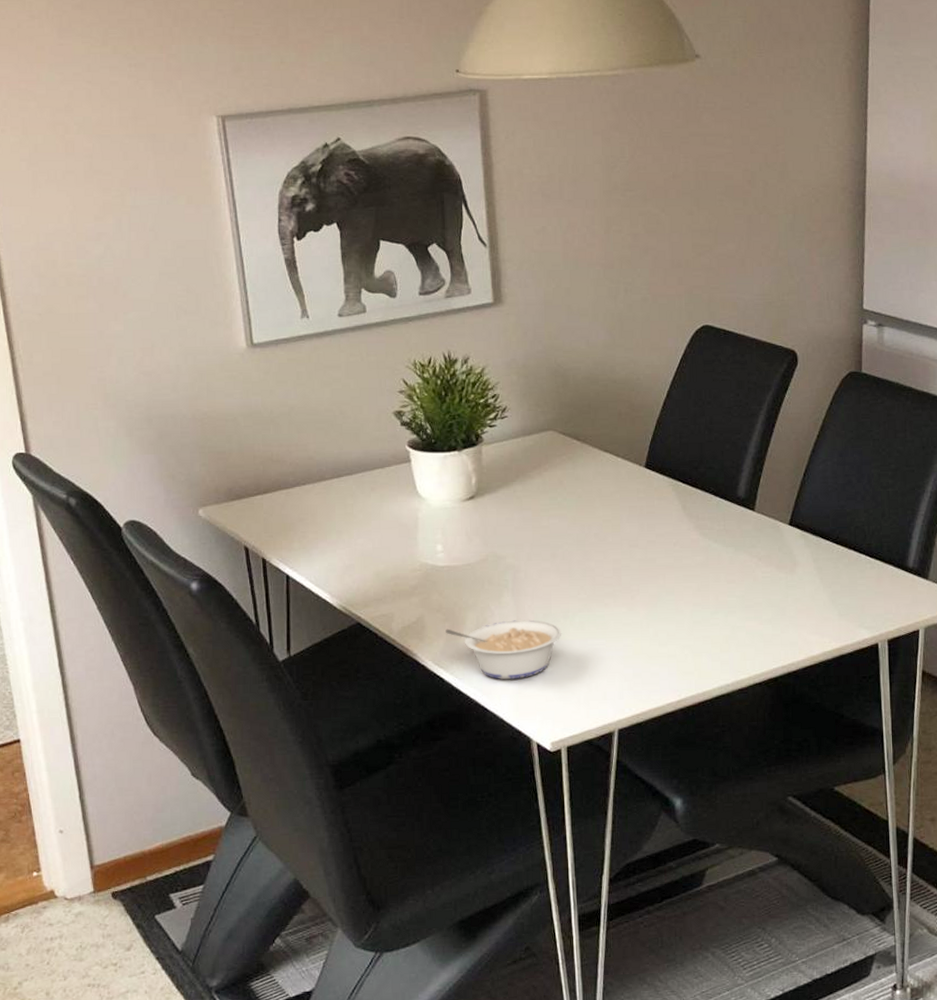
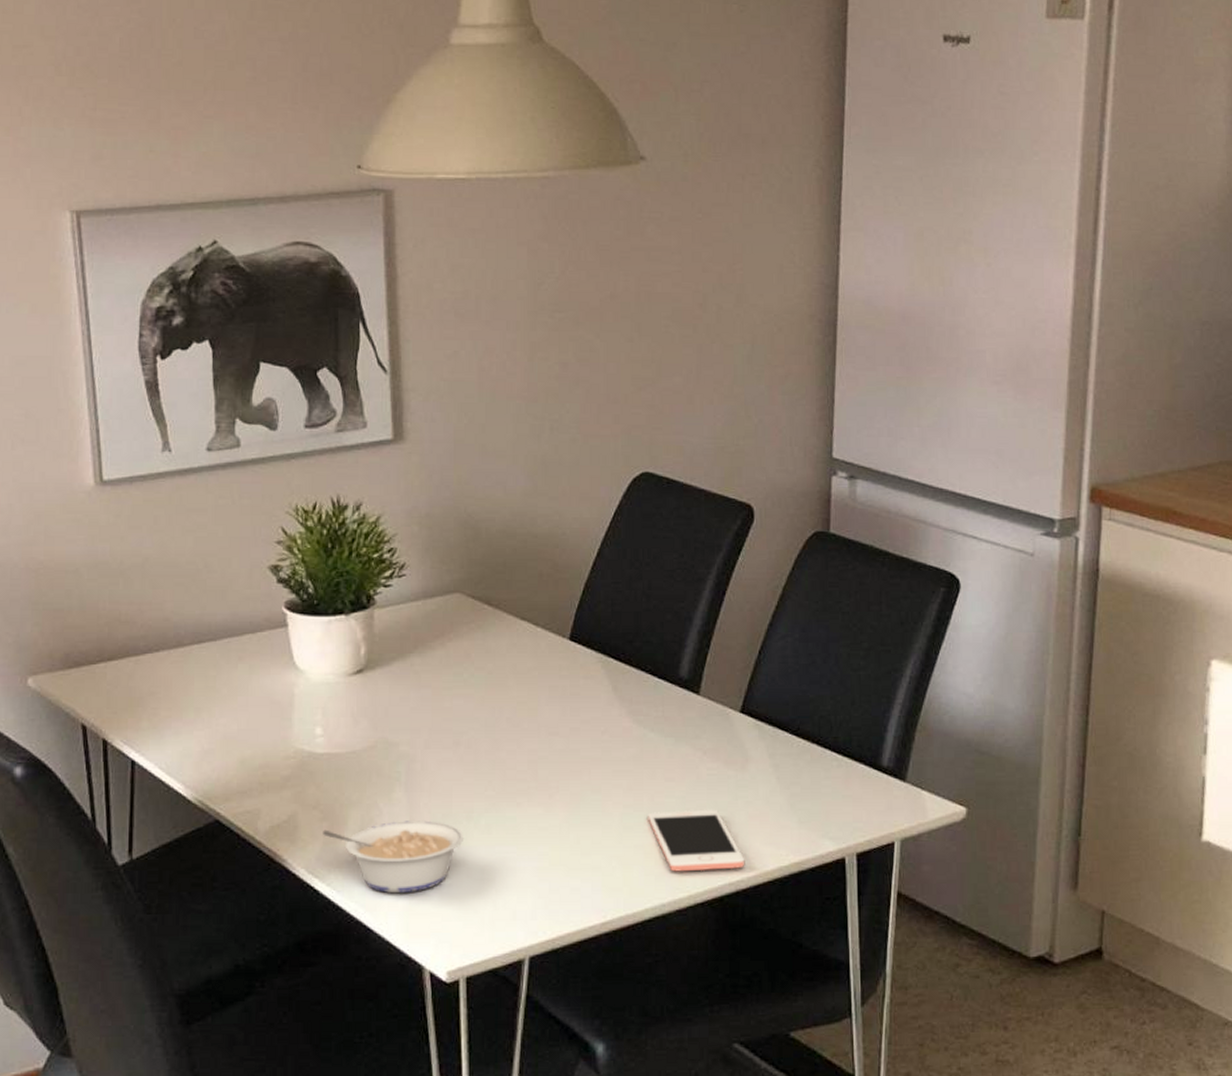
cell phone: none [713,605,795,658] -> present [648,809,745,872]

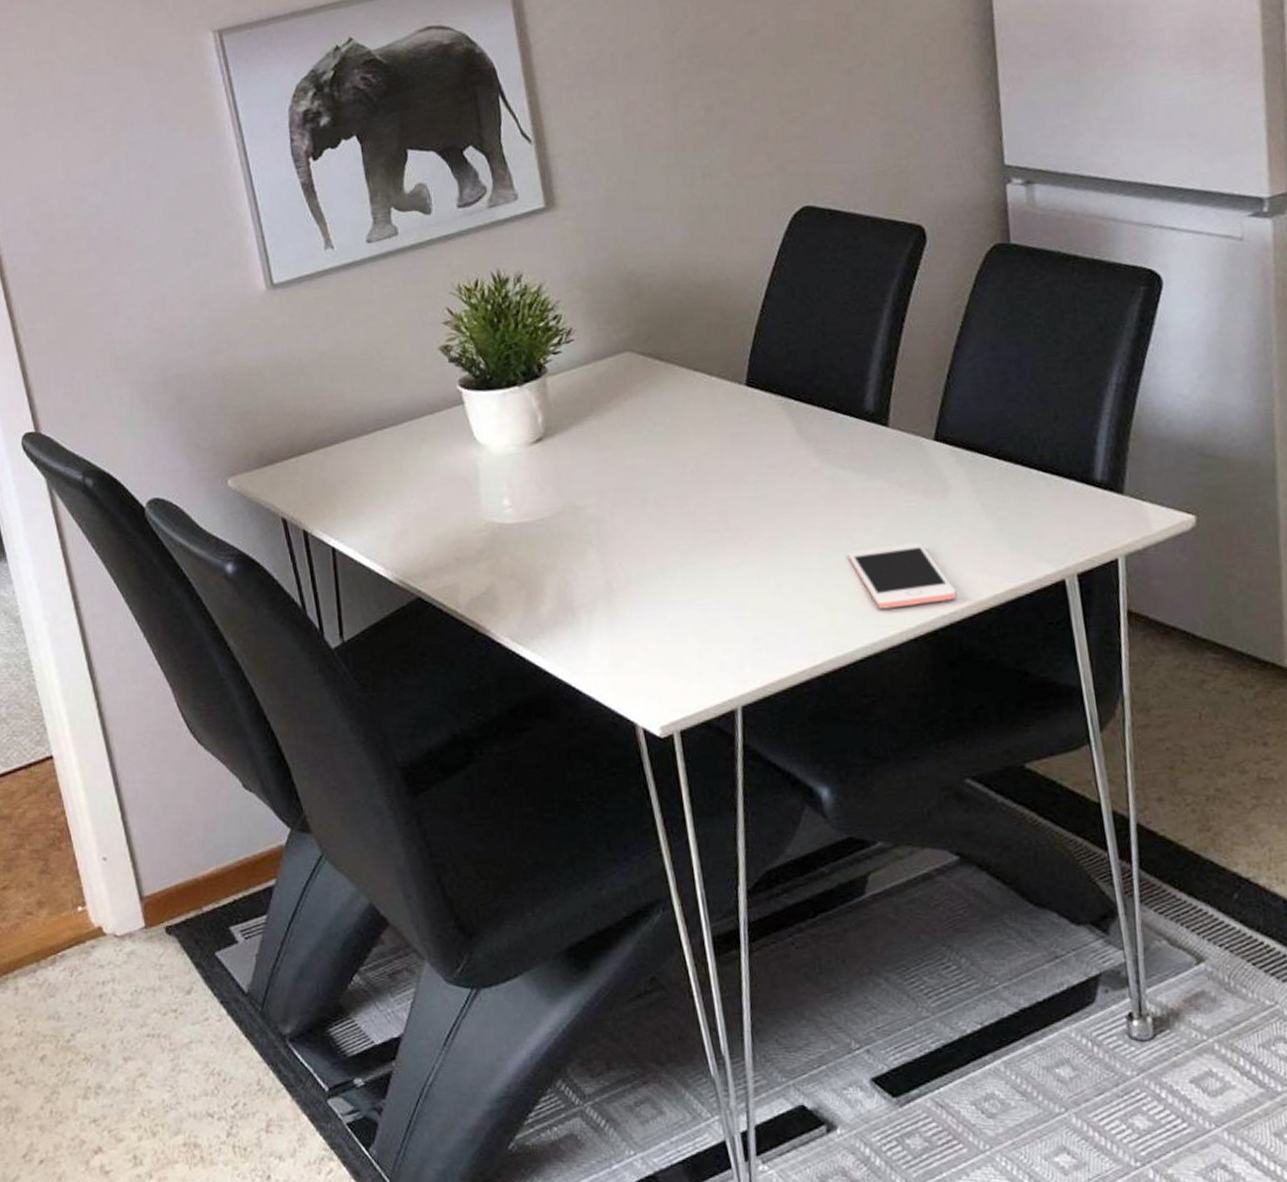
legume: present [323,820,463,894] -> none [522,580,661,655]

